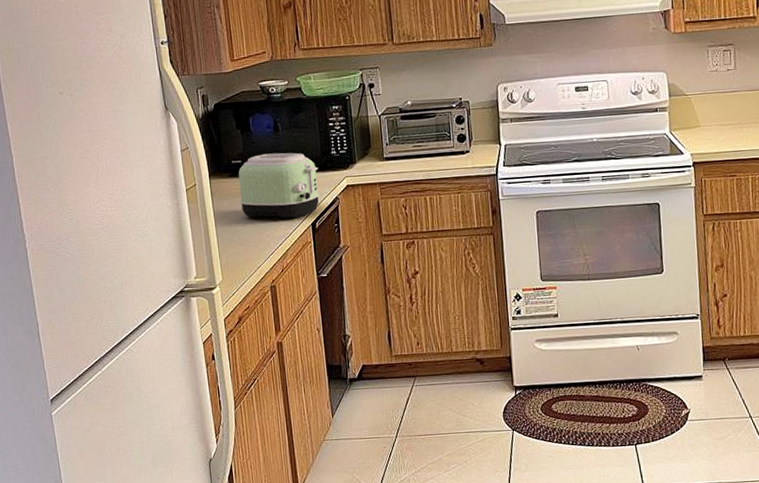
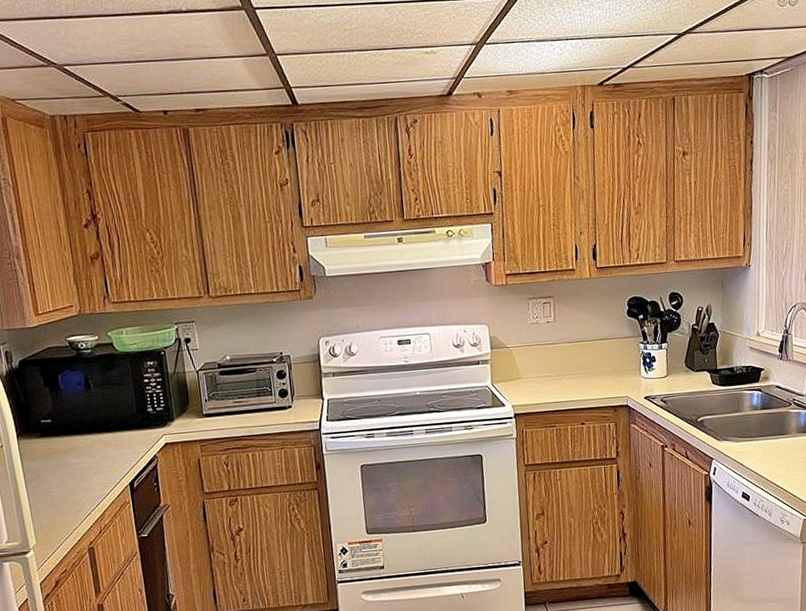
toaster: present [238,152,319,219] -> none [48,410,137,479]

